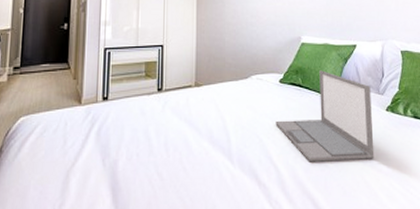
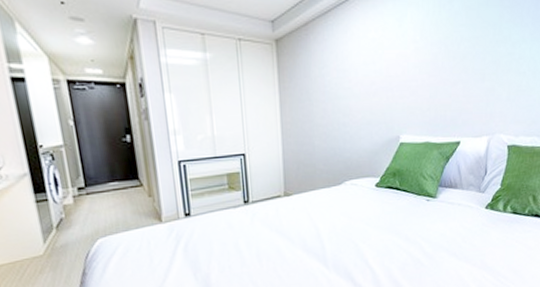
laptop: present [275,70,375,162] -> none [371,171,472,262]

